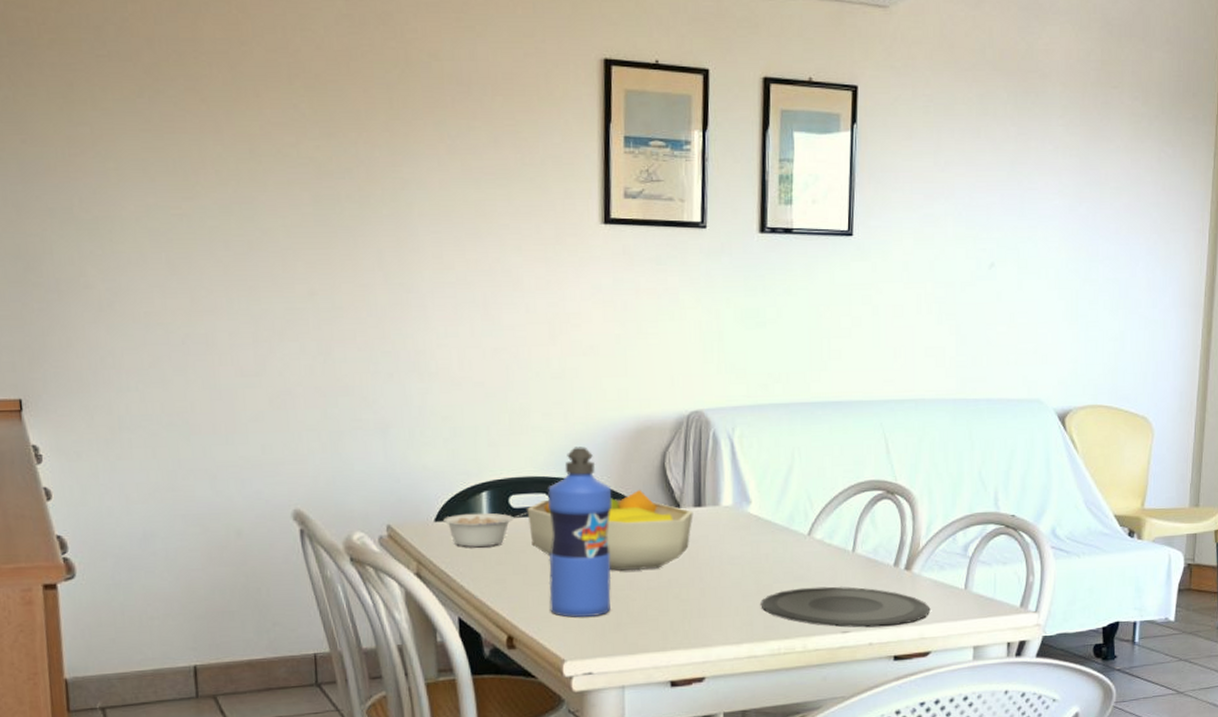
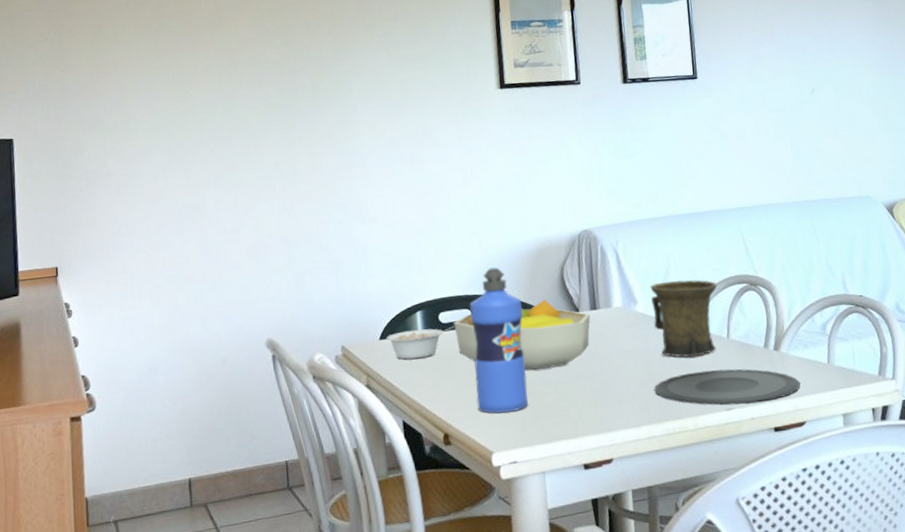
mug: none [768,480,848,571] -> present [650,279,717,358]

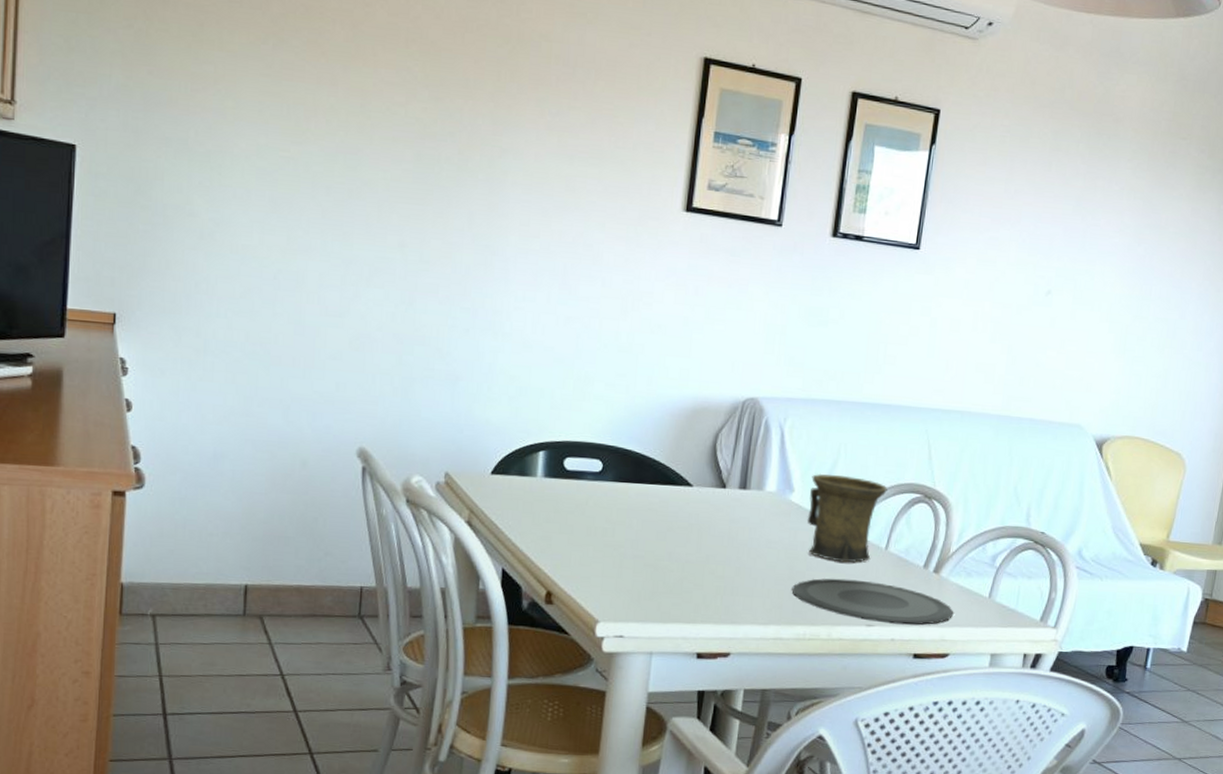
legume: present [386,326,454,360] -> none [499,470,580,504]
fruit bowl: present [454,300,591,370] -> none [580,465,738,544]
water bottle: present [469,267,528,414] -> none [590,419,663,582]

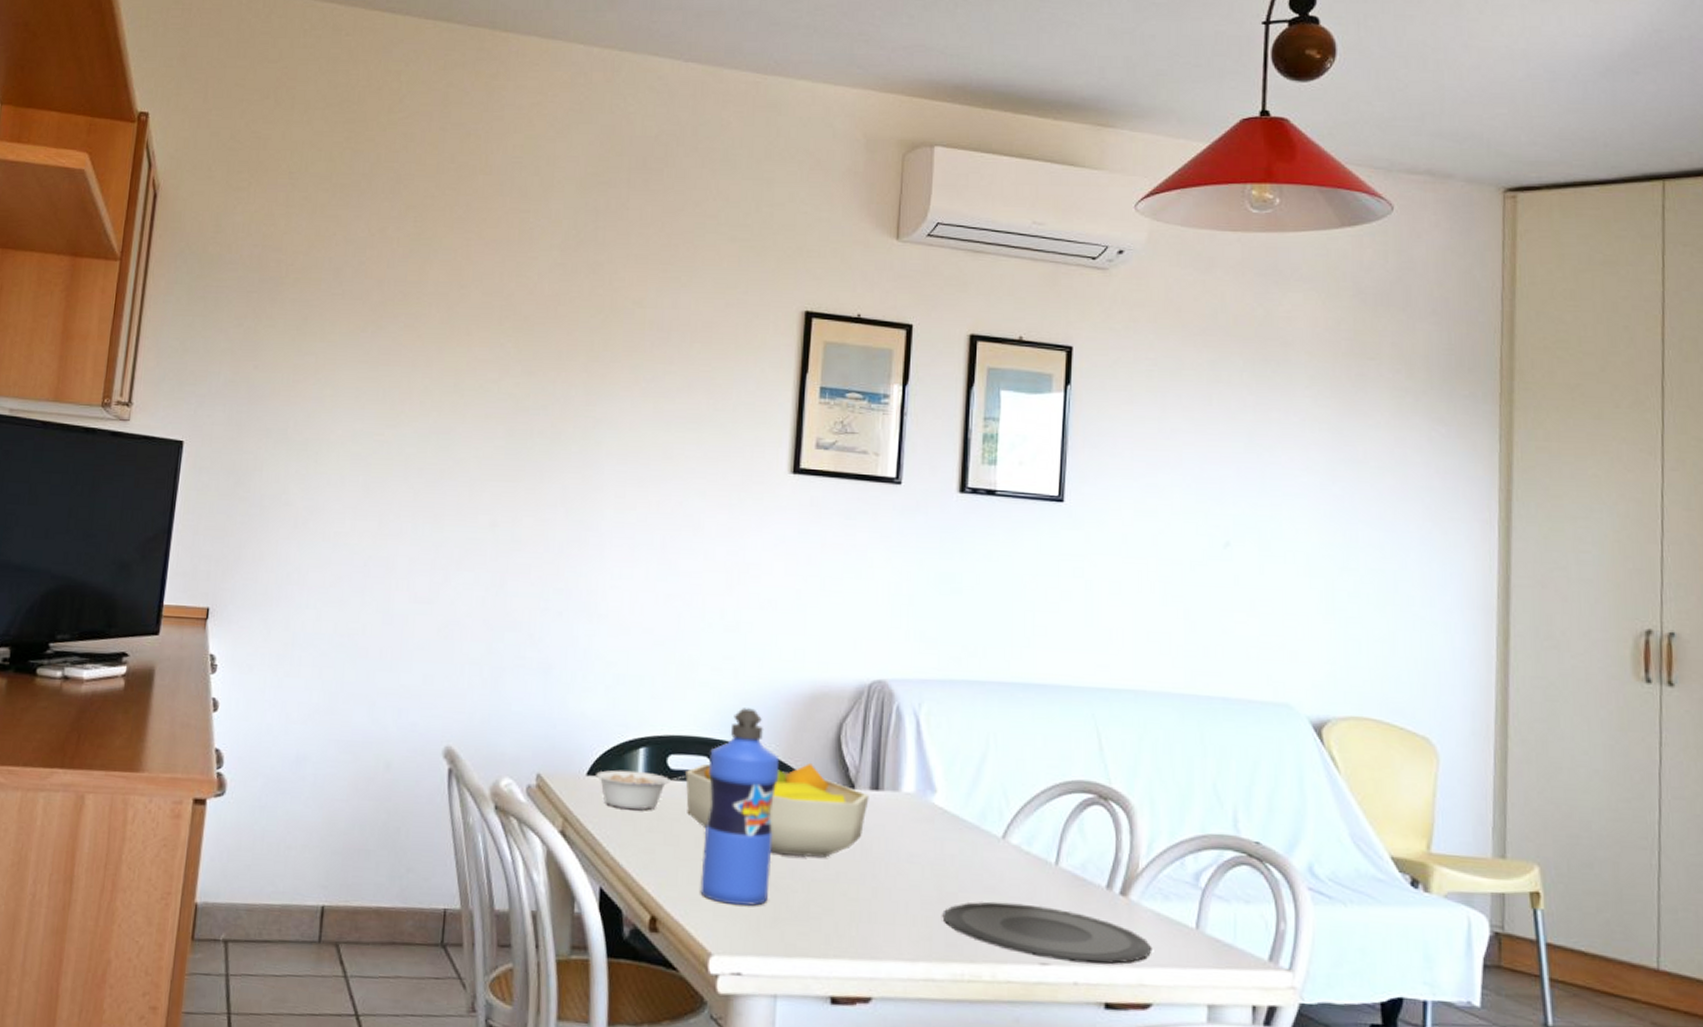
legume: none [499,470,580,504] -> present [596,770,685,810]
fruit bowl: none [580,465,738,544] -> present [685,763,869,858]
water bottle: none [590,419,663,582] -> present [700,708,780,906]
mug: present [807,473,888,563] -> none [955,769,1051,883]

